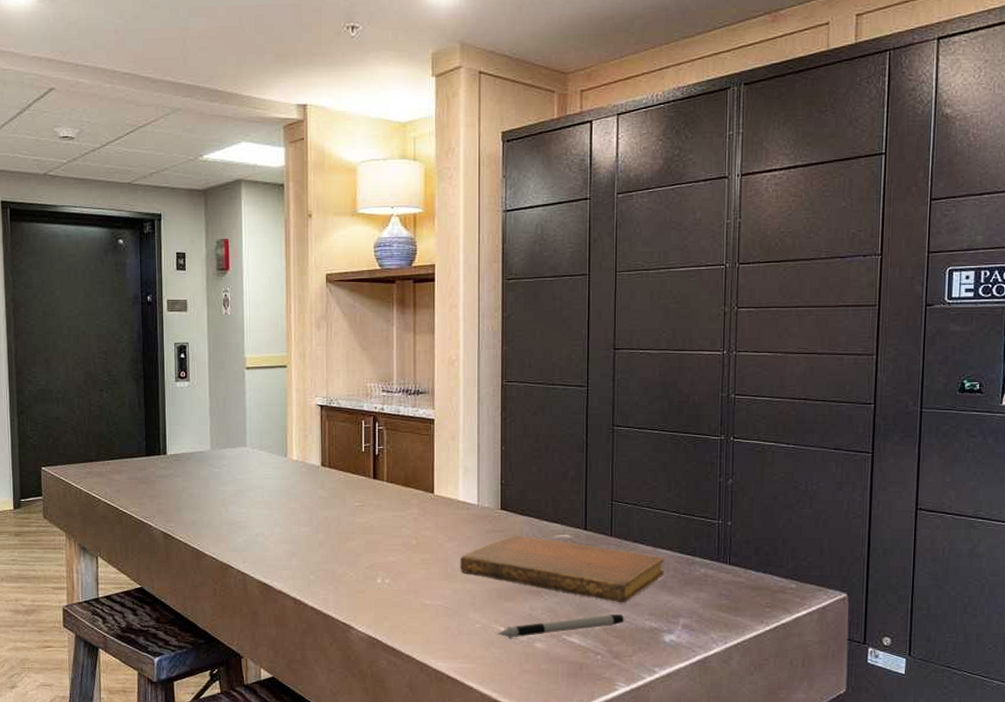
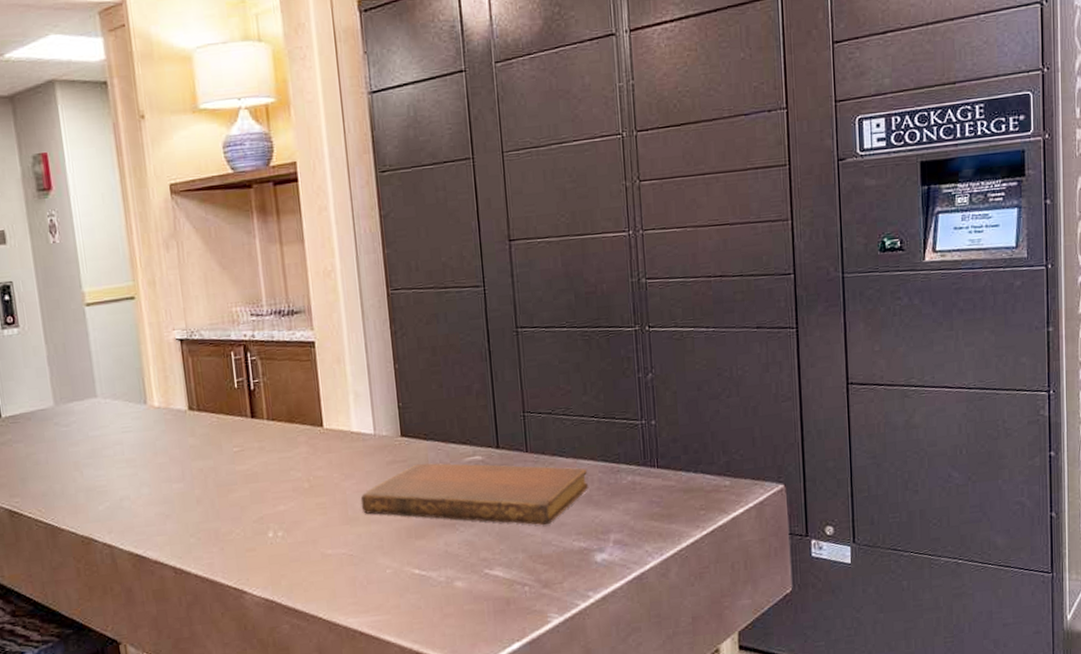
pen: present [498,614,625,638] -> none [412,538,551,581]

